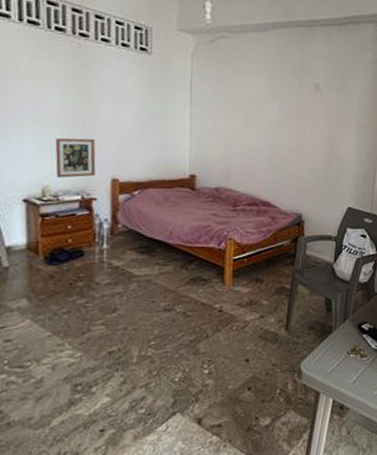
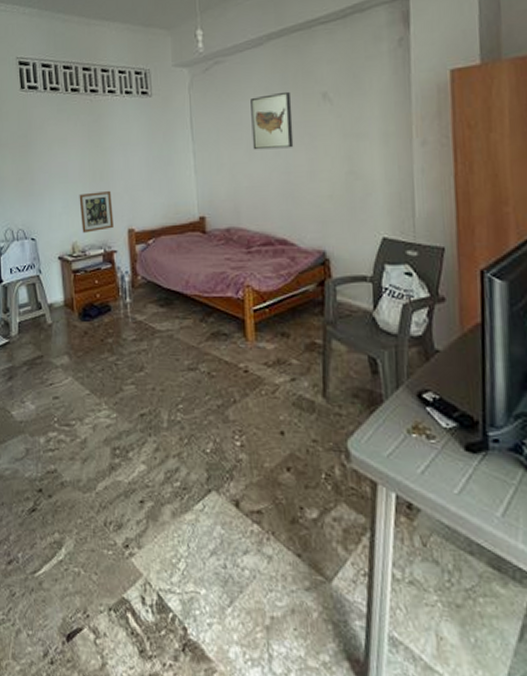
wall art: none [248,75,288,126] -> present [251,91,294,150]

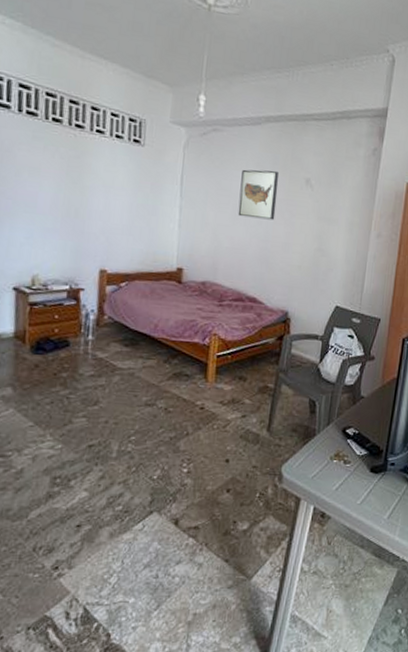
picture frame: present [79,191,114,233] -> none [46,227,86,268]

